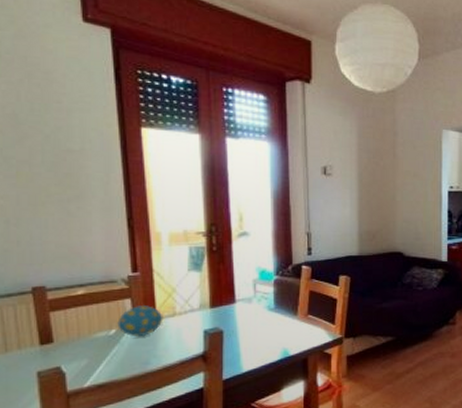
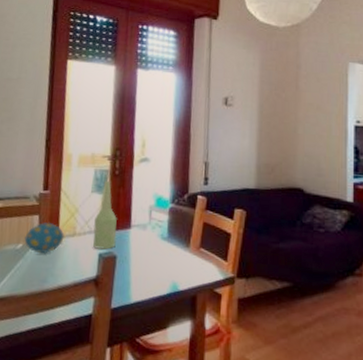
bottle: none [194,257,221,326] -> present [93,180,117,250]

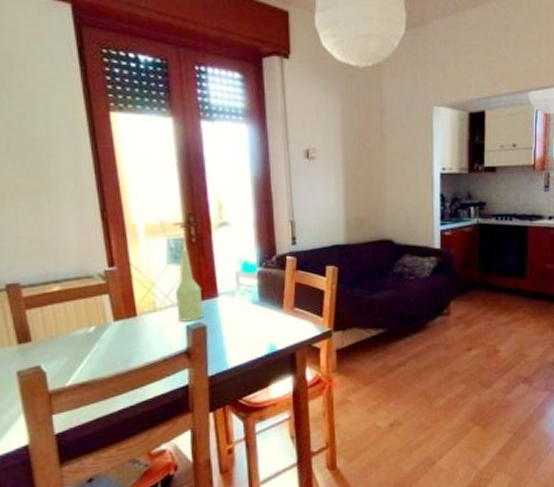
decorative egg: present [24,223,65,254] -> none [96,301,144,334]

